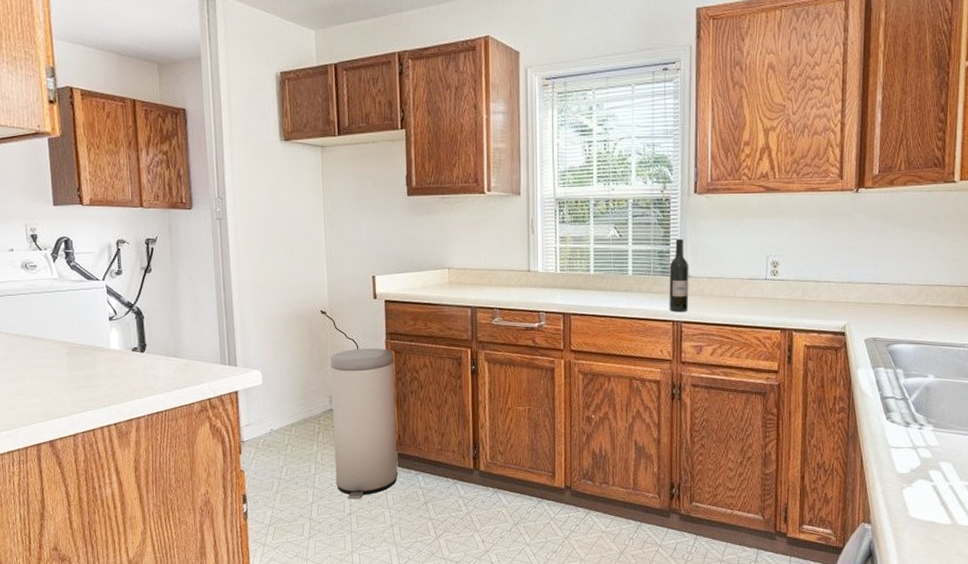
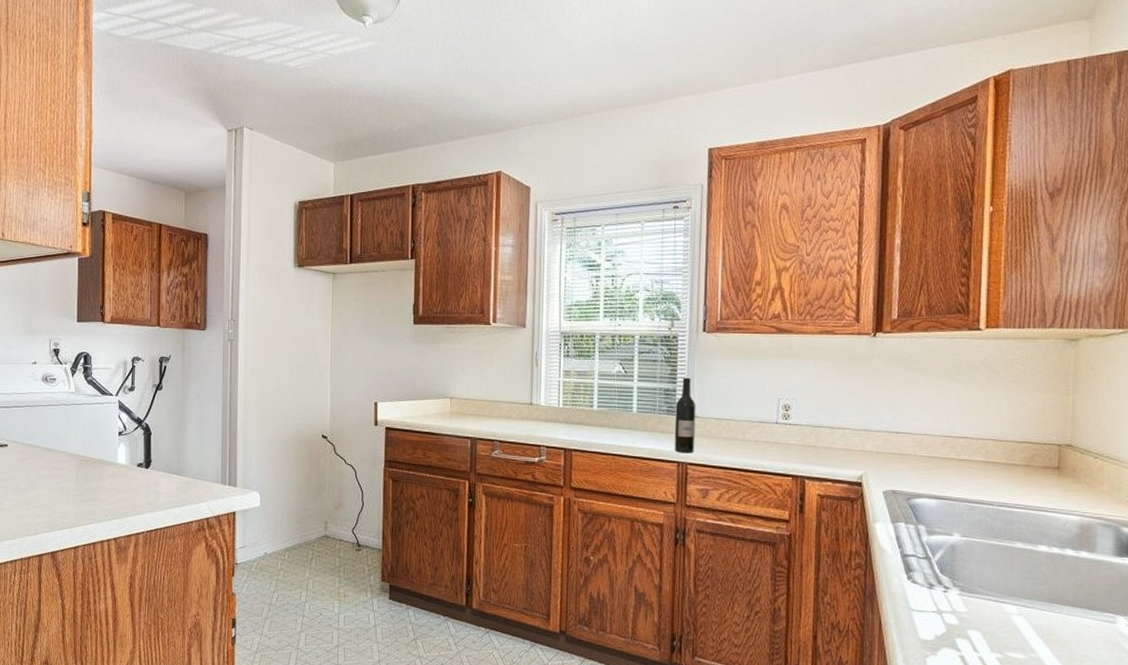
pedal bin: present [330,348,398,500] -> none [325,475,391,631]

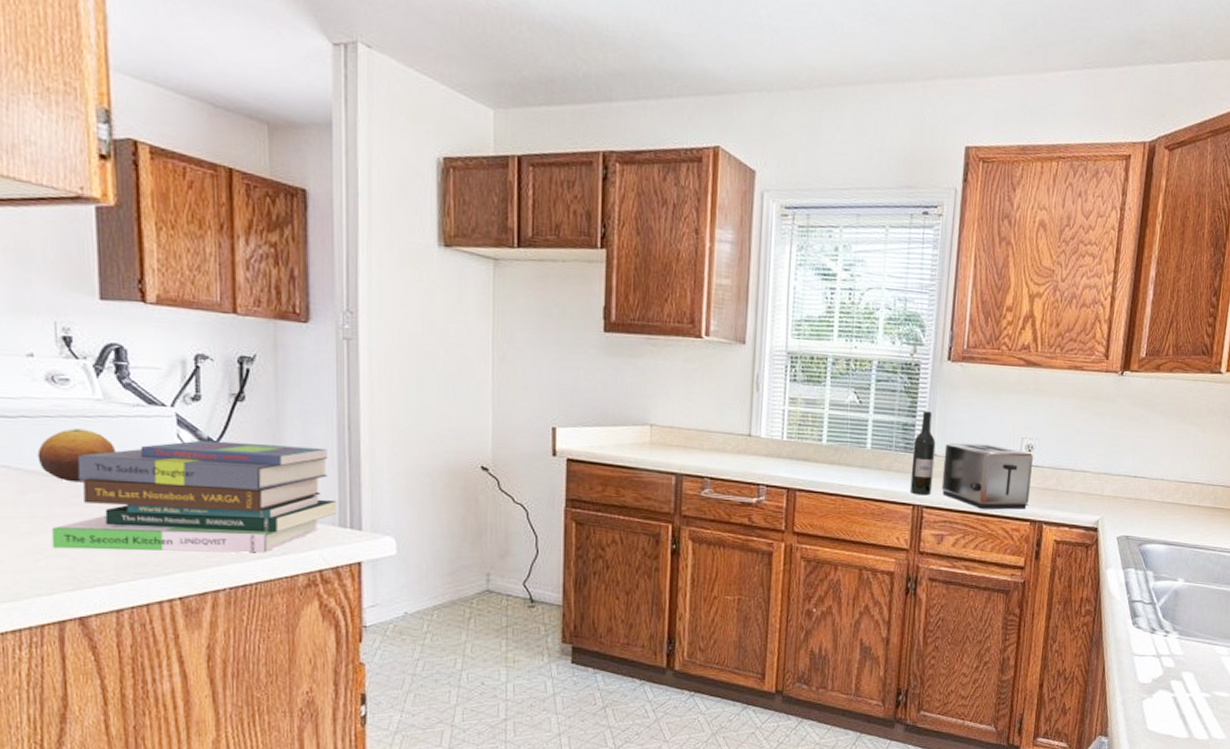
fruit: none [34,413,81,452] -> present [37,428,117,483]
books: none [38,419,221,505] -> present [51,440,338,554]
toaster: none [704,404,790,467] -> present [941,442,1033,510]

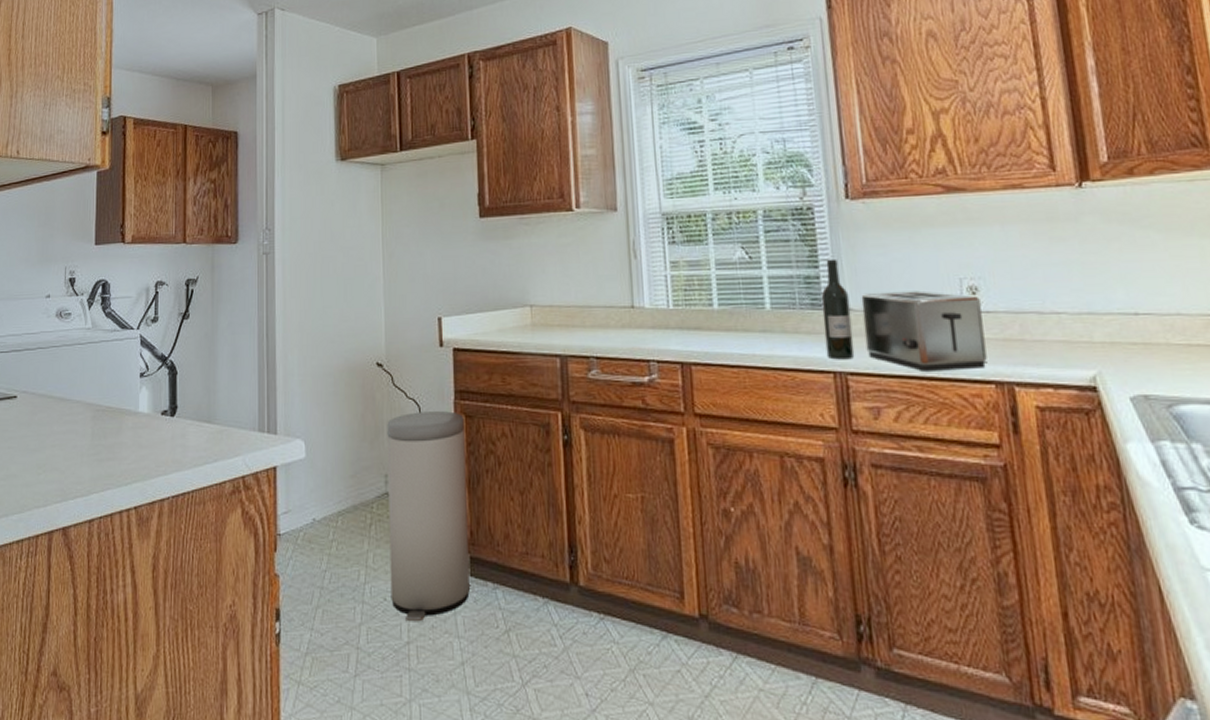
fruit: present [37,428,117,483] -> none [46,355,98,402]
books: present [51,440,338,554] -> none [49,356,257,463]
pedal bin: none [489,516,574,702] -> present [387,411,470,622]

